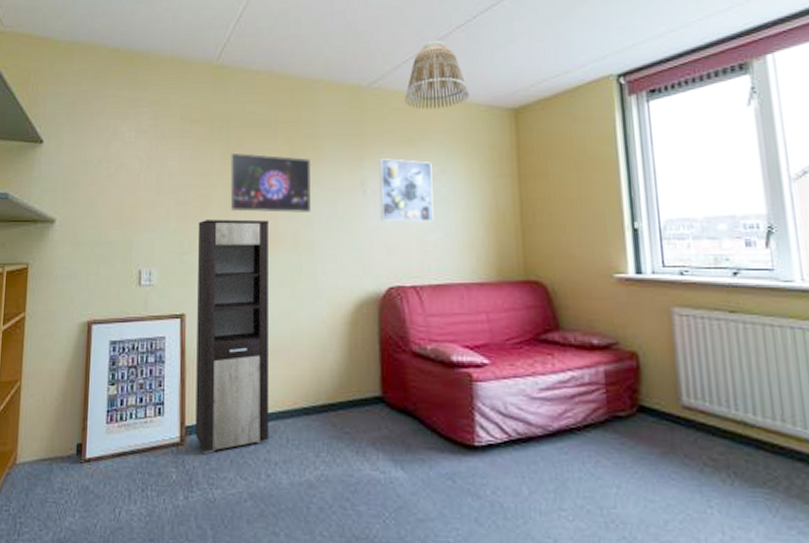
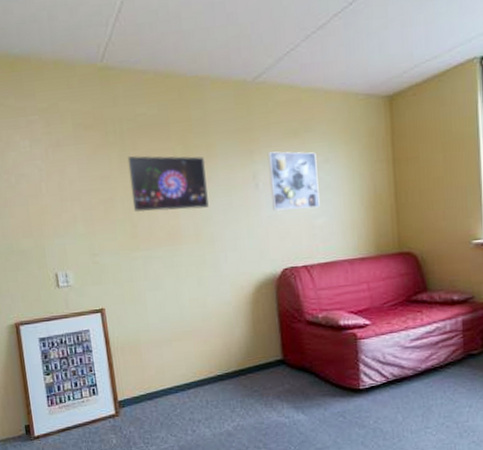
cabinet: present [195,219,270,454] -> none [104,218,192,420]
lamp shade: present [404,40,469,109] -> none [287,29,348,102]

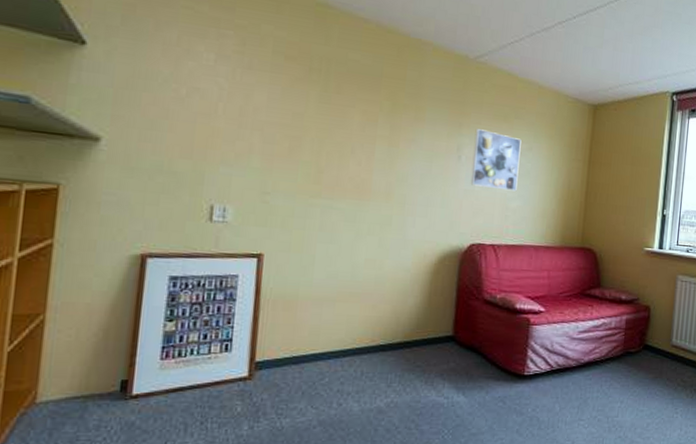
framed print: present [127,155,209,212] -> none [323,99,412,169]

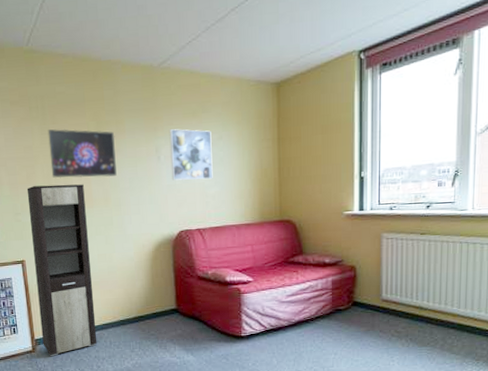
cabinet: none [265,162,363,387] -> present [26,184,98,356]
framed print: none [323,99,412,169] -> present [47,129,117,178]

